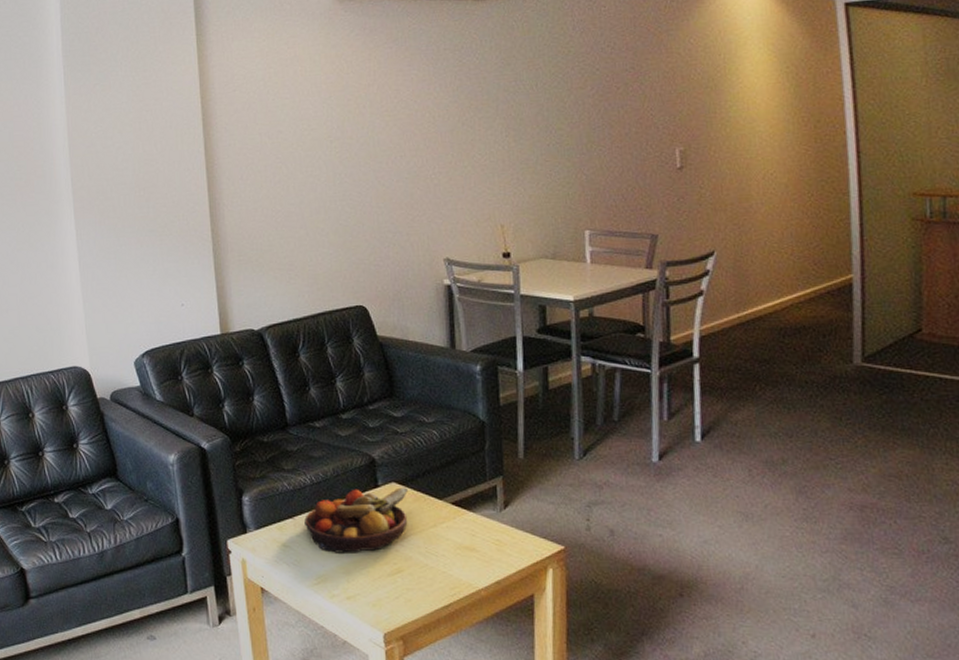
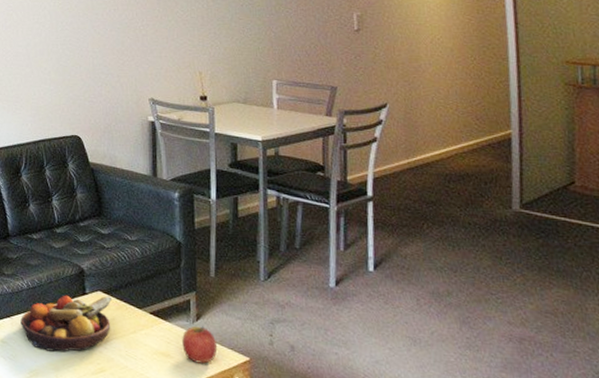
apple: none [488,514,529,556] -> present [182,326,218,364]

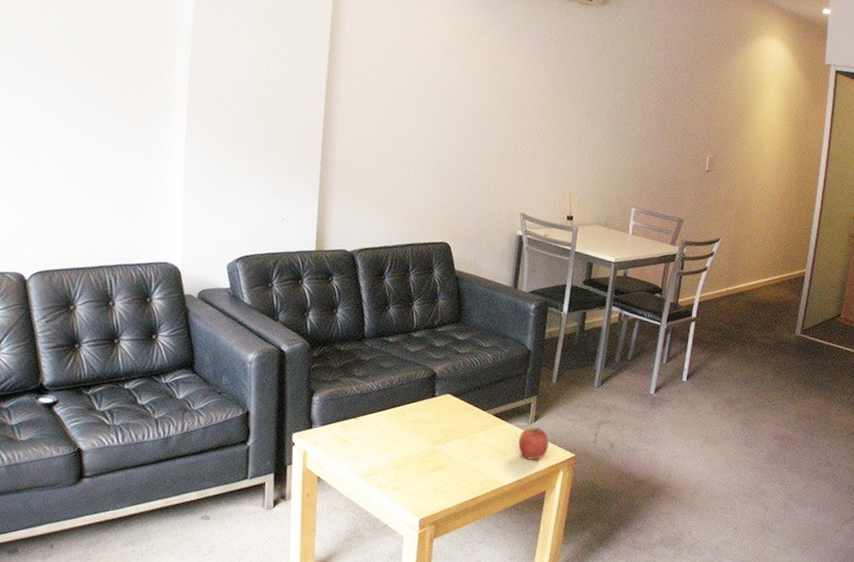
fruit bowl: present [21,295,112,352] -> none [366,397,459,451]

